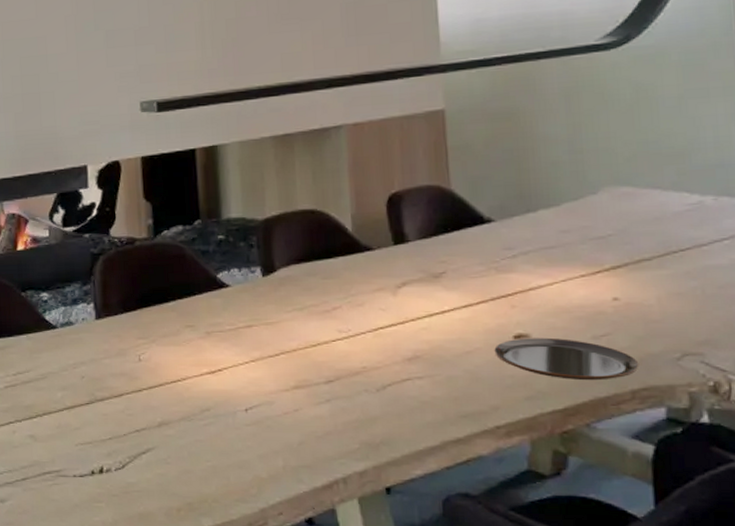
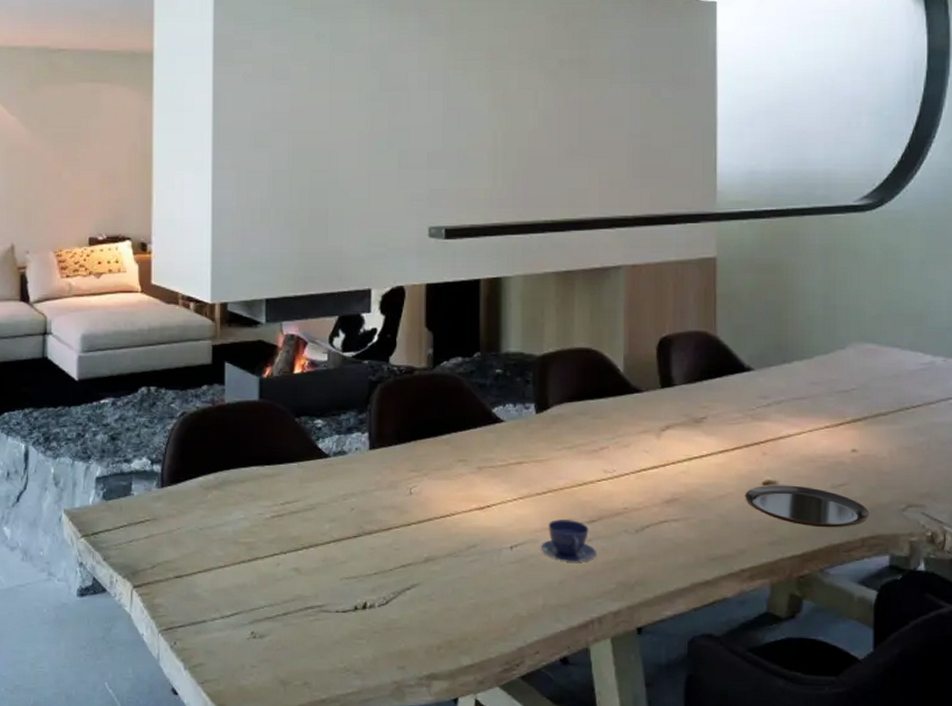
teacup: none [277,381,336,422] -> present [541,519,596,561]

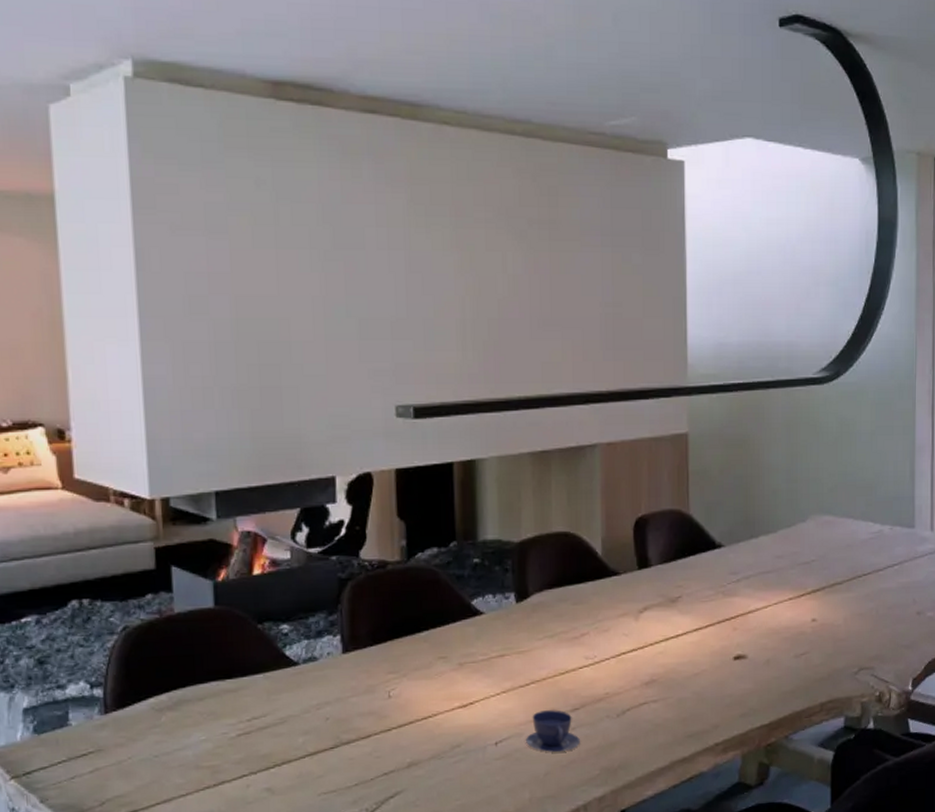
plate: present [745,484,870,528] -> none [718,657,828,696]

